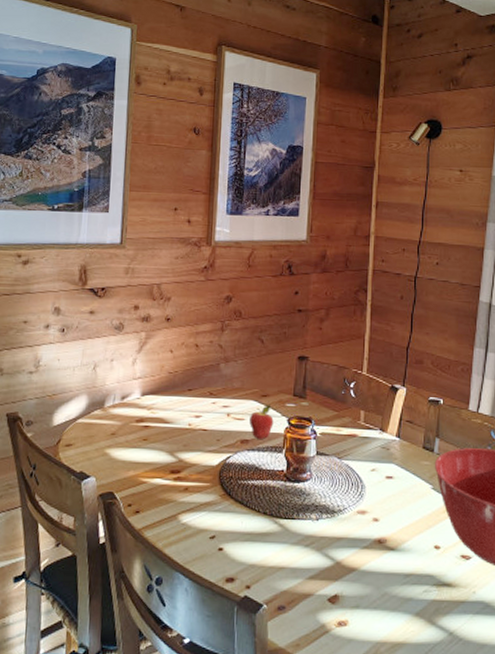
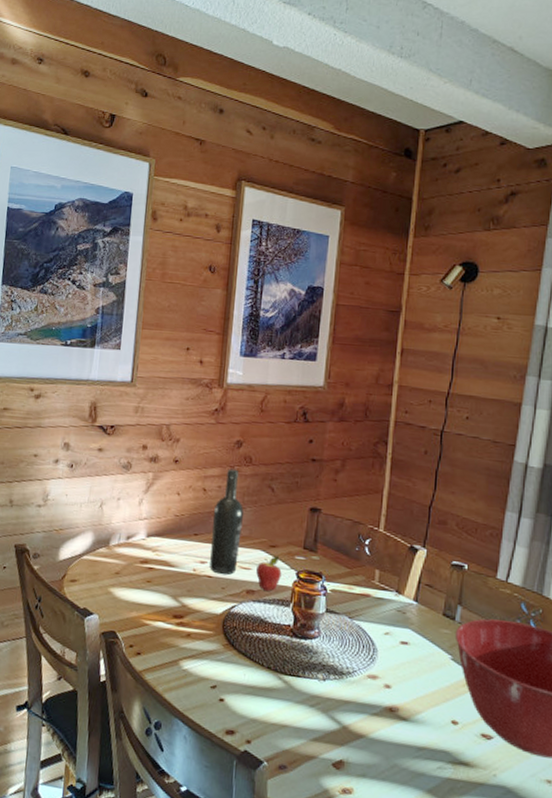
wine bottle: none [204,323,235,427] -> present [210,468,244,575]

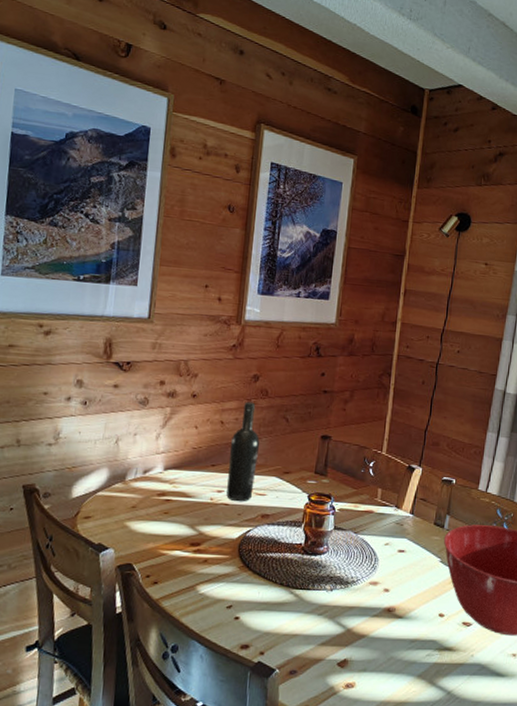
fruit: present [256,555,282,592] -> none [271,480,295,515]

